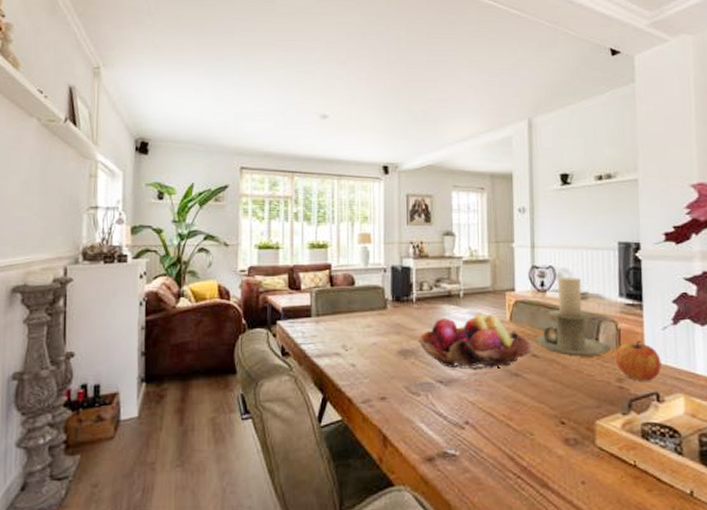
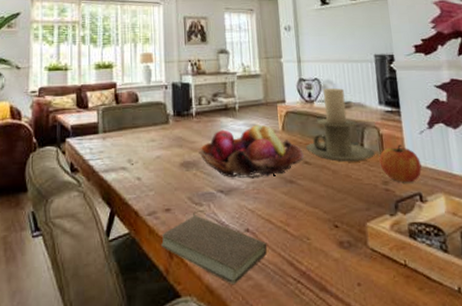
book: none [374,401,487,476] -> present [160,210,268,284]

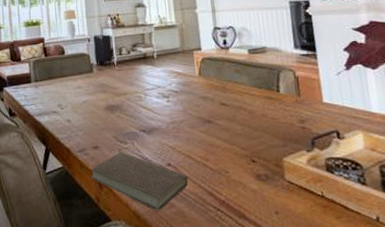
fruit basket: present [197,124,304,179] -> none [120,70,221,120]
candle holder: present [305,88,375,162] -> none [221,34,291,103]
apple: present [379,144,422,183] -> none [295,85,339,121]

